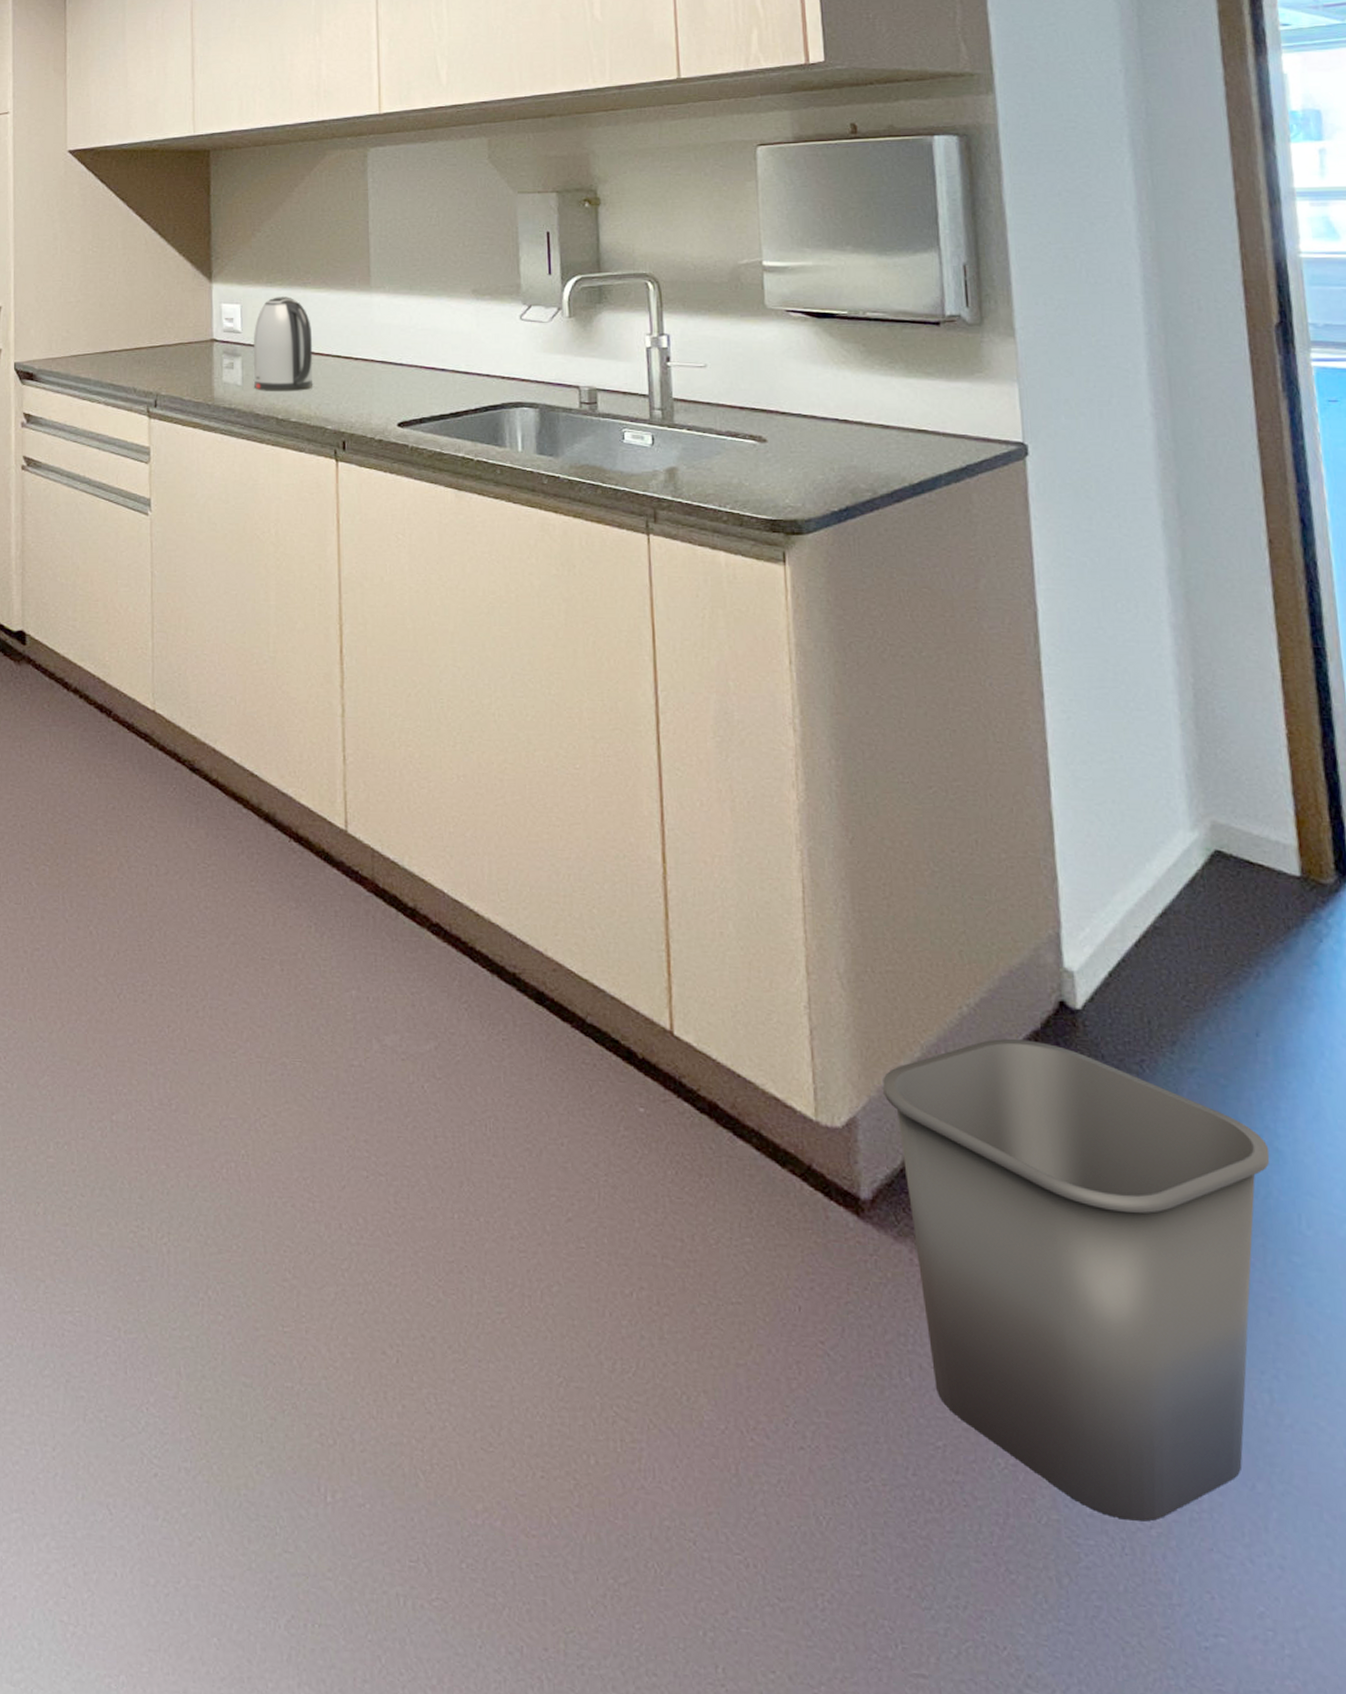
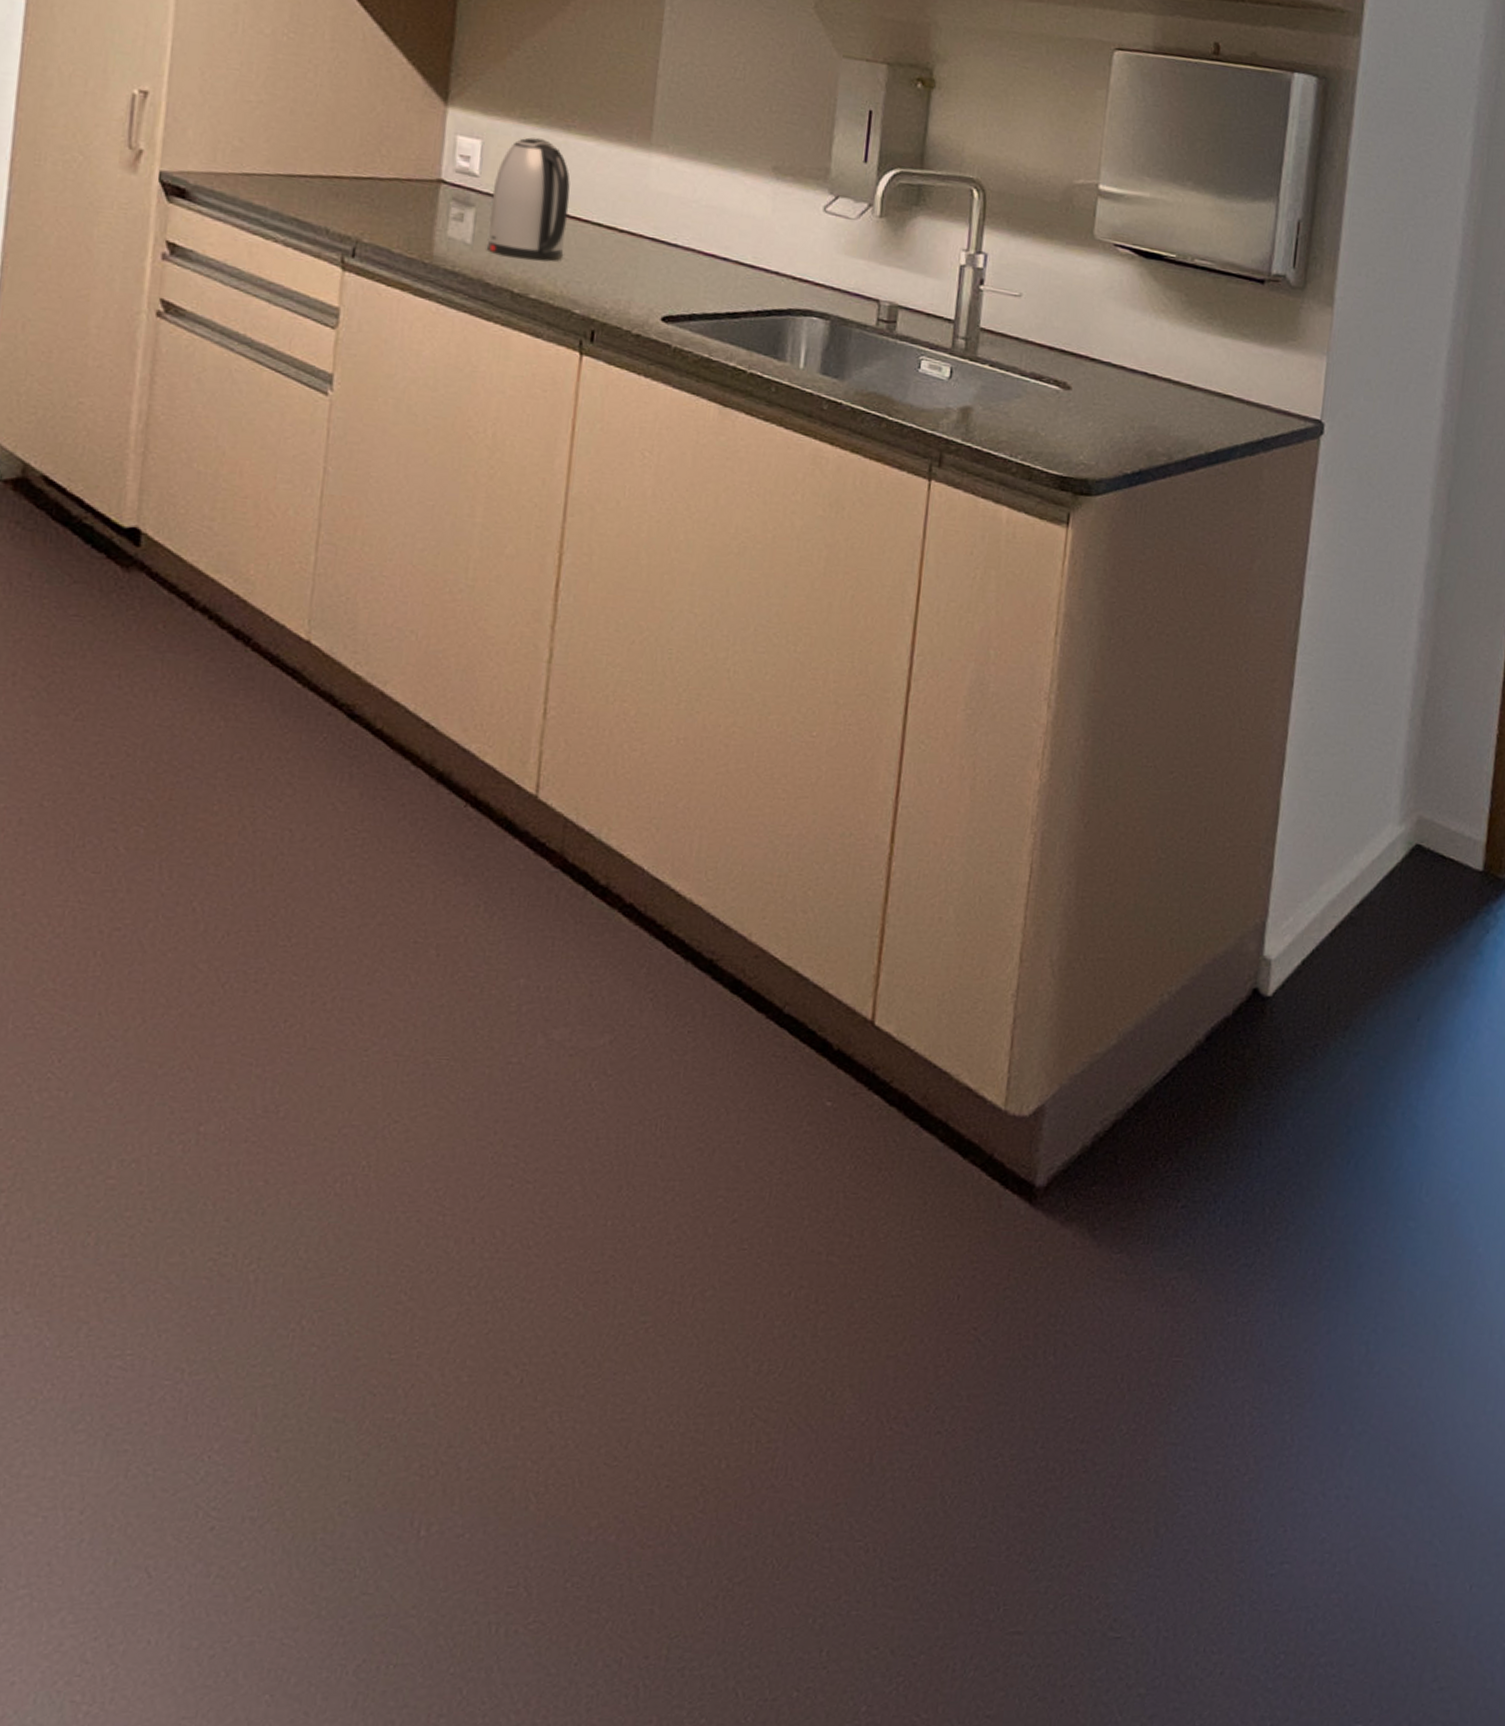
waste bin: present [883,1039,1270,1522] -> none [1075,1025,1408,1470]

